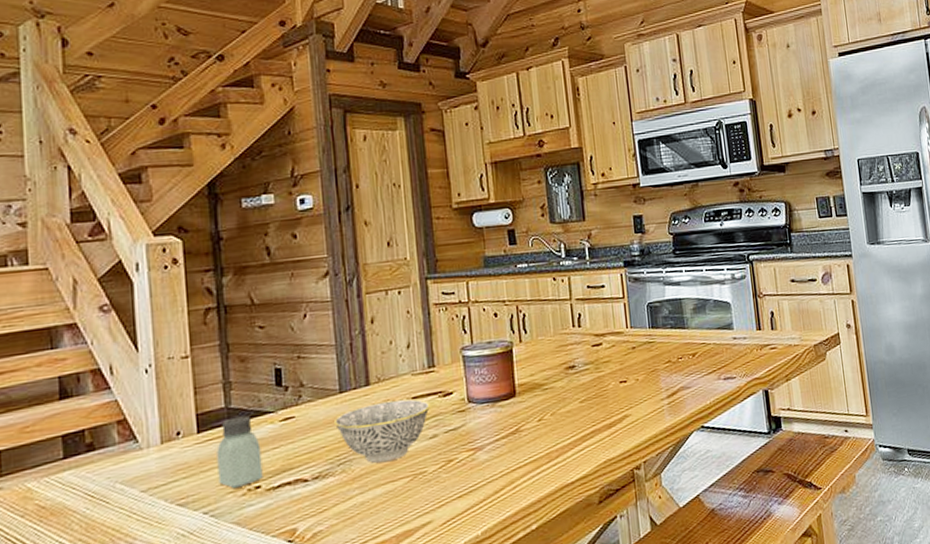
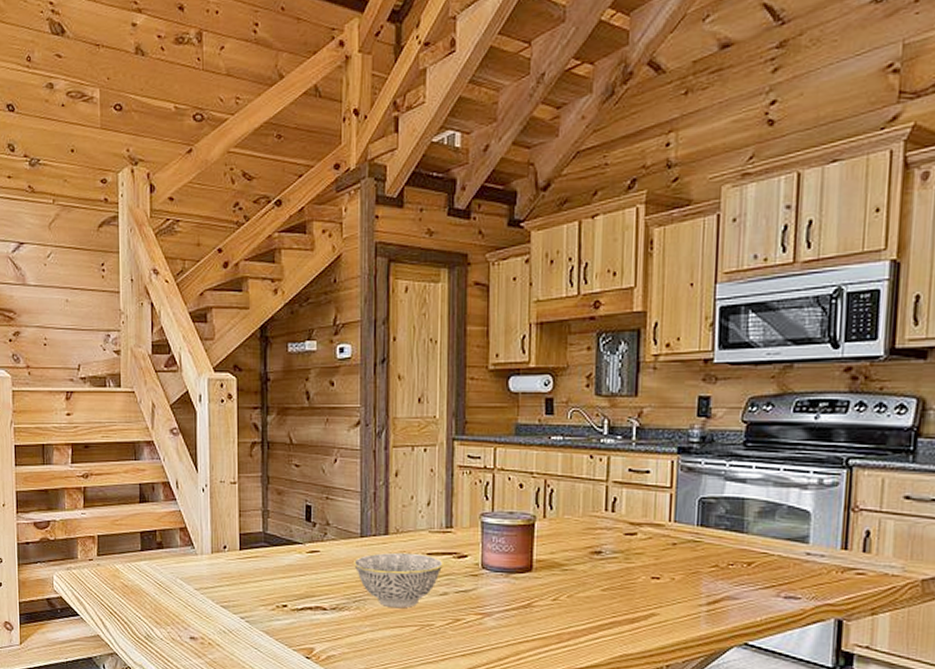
saltshaker: present [216,415,263,488] -> none [254,542,289,603]

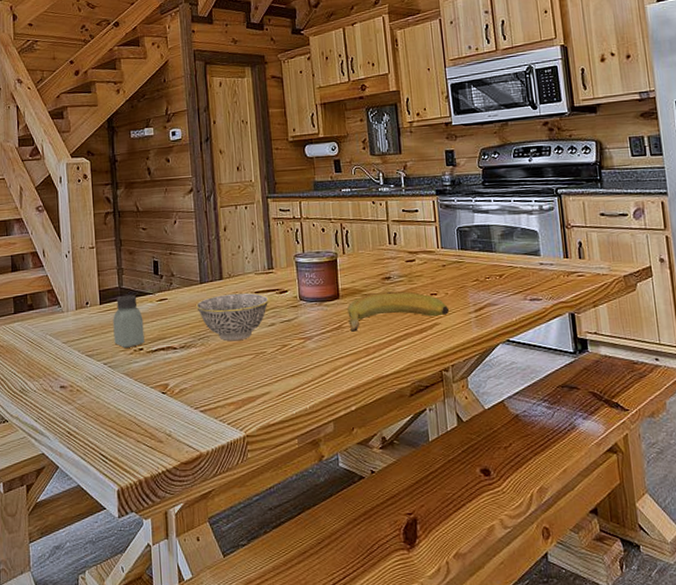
saltshaker: none [254,542,289,603] -> present [113,294,145,348]
banana: none [541,568,674,613] -> present [347,291,450,332]

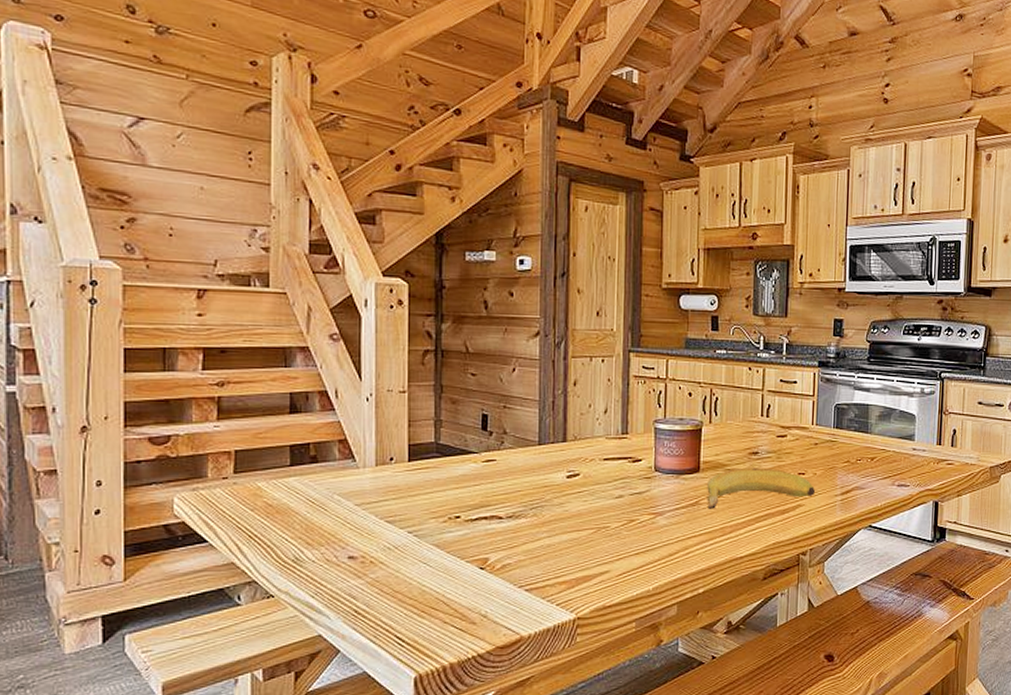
saltshaker: present [113,294,145,348] -> none [424,452,463,514]
bowl: present [195,292,269,341] -> none [530,458,619,513]

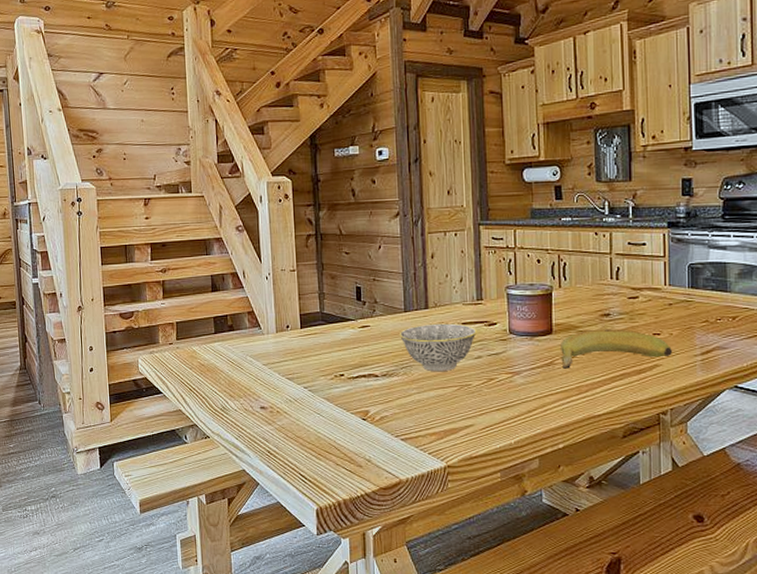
bowl: none [530,458,619,513] -> present [399,323,477,372]

